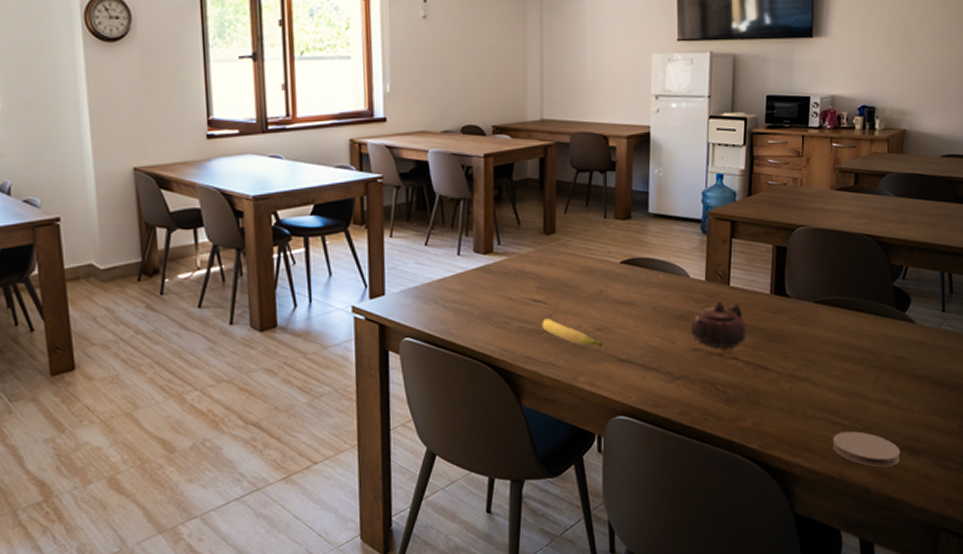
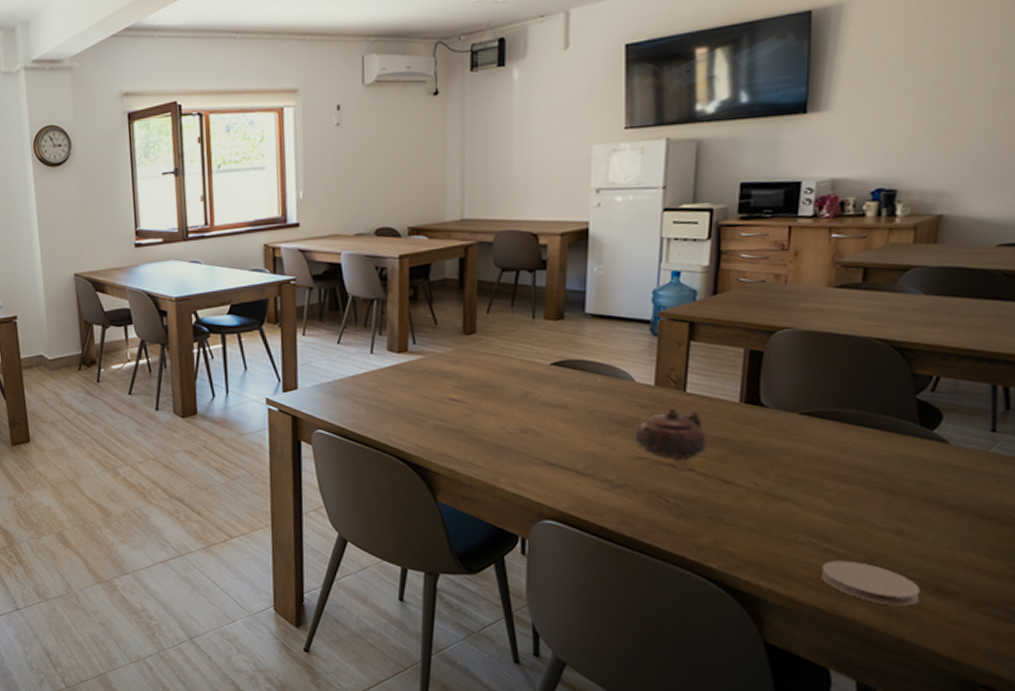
banana: present [542,318,605,348] -> none [460,418,531,450]

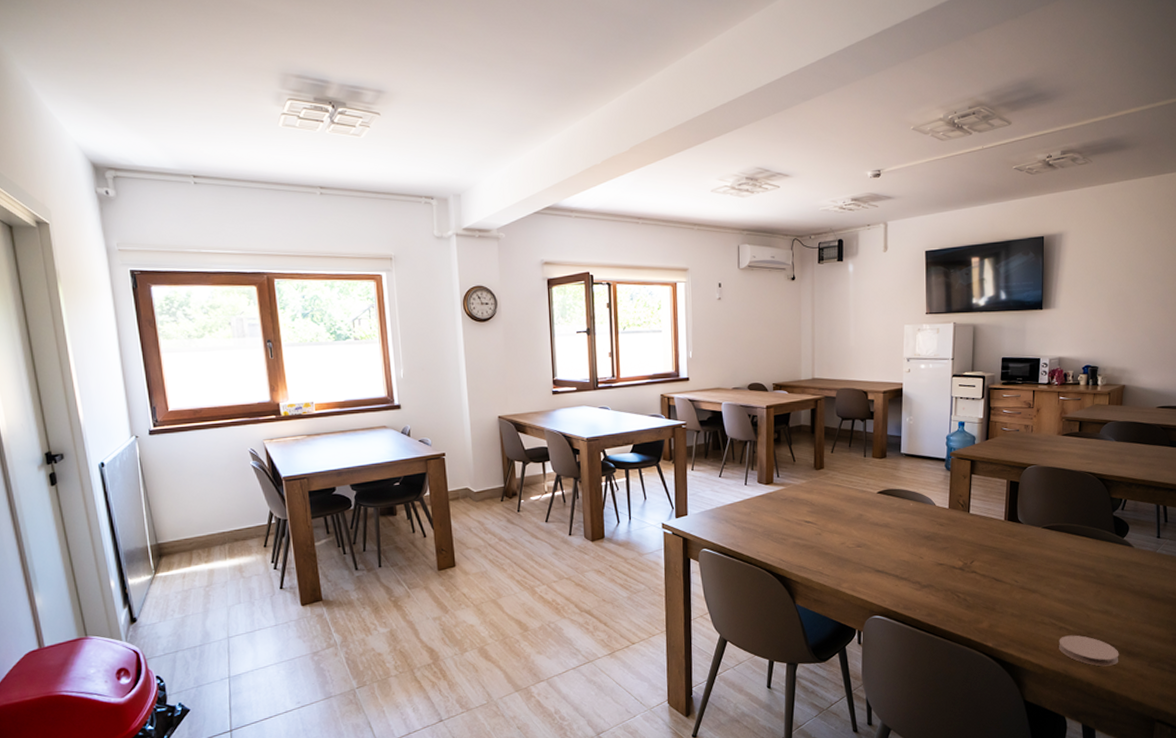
teapot: present [636,408,707,460] -> none [937,525,984,564]

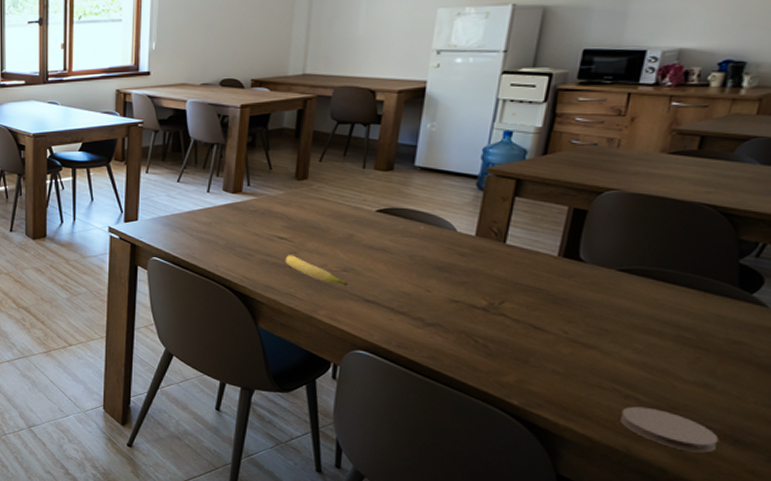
banana: none [812,536,864,561] -> present [285,255,350,287]

